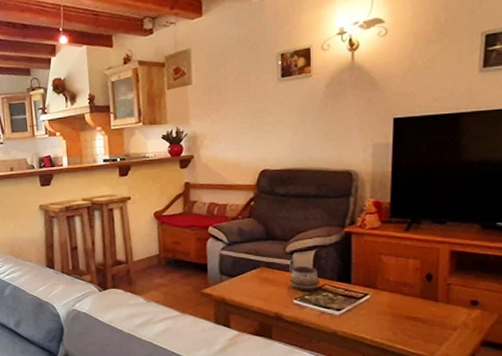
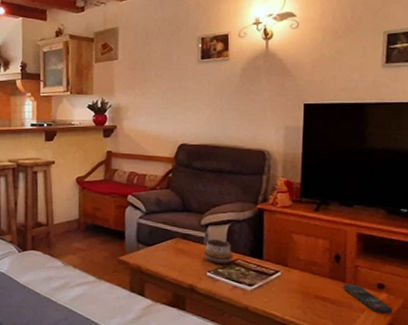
remote control: none [434,303,487,330] -> present [342,284,394,314]

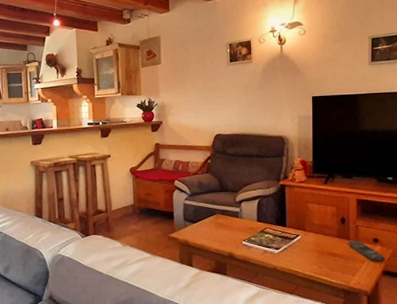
decorative bowl: present [204,239,233,265] -> none [239,213,263,234]

